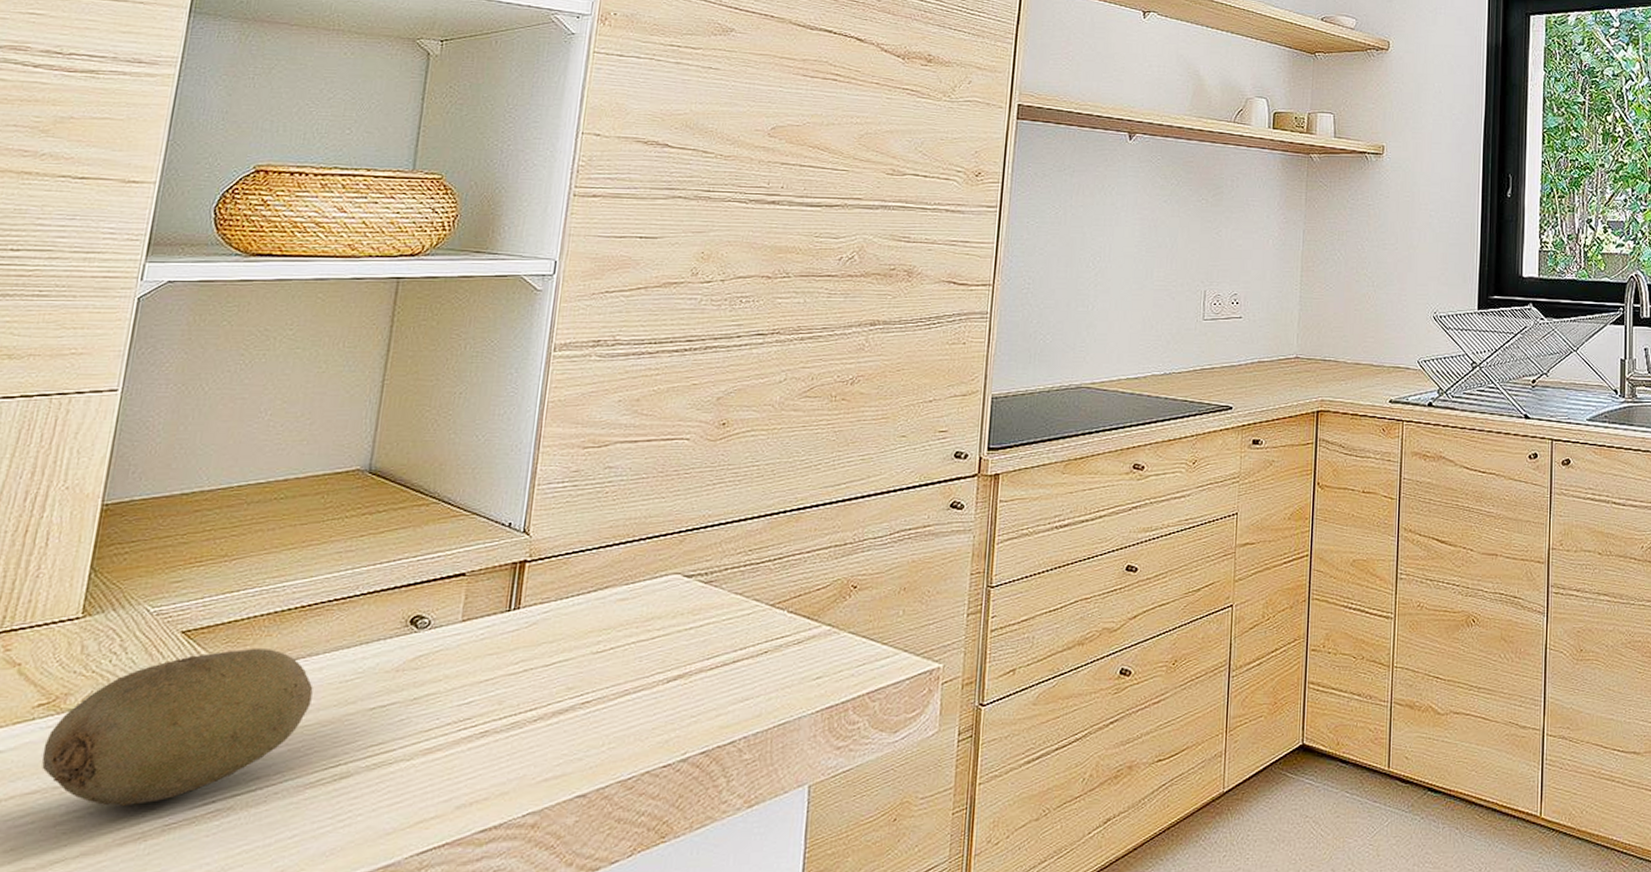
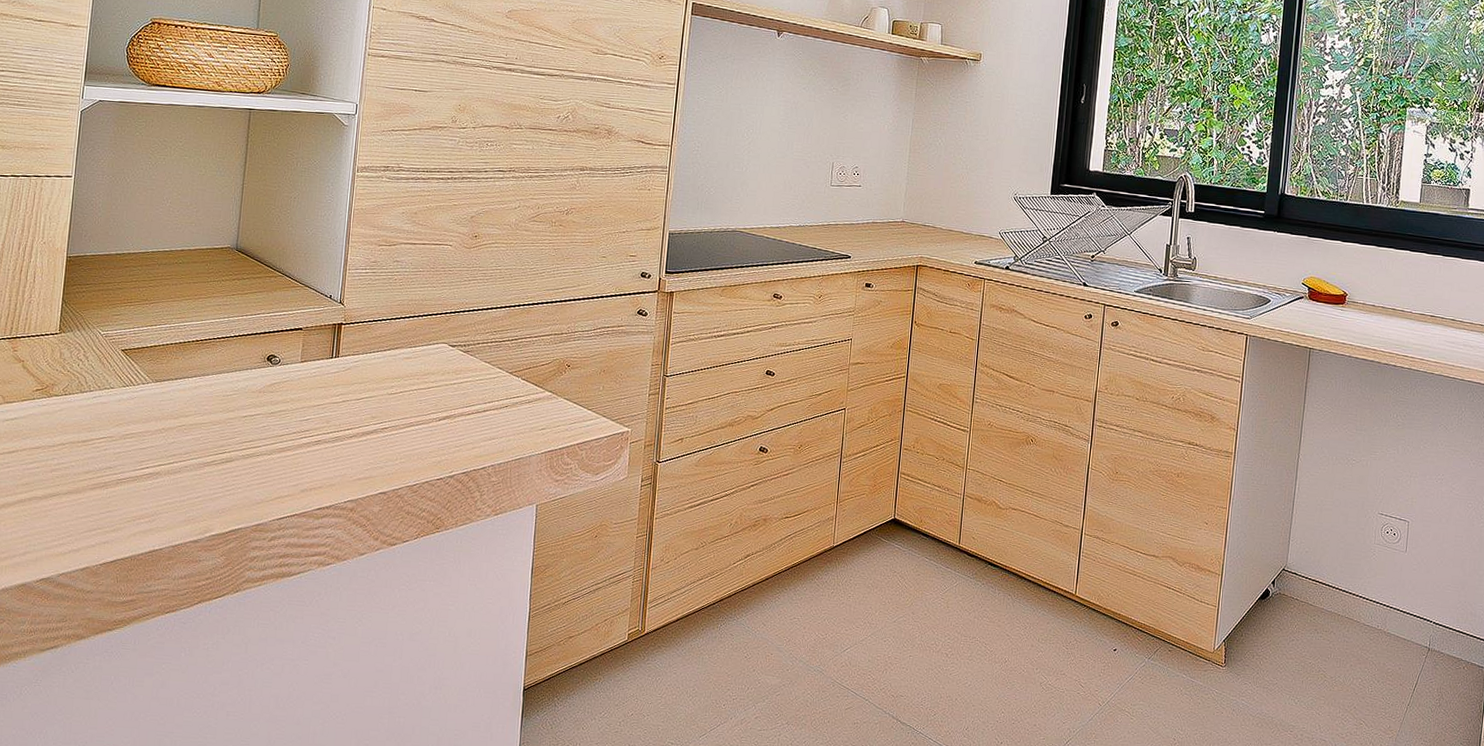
fruit: present [41,649,313,807] -> none [40,366,207,464]

